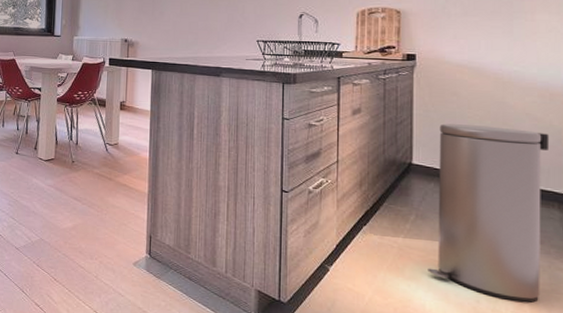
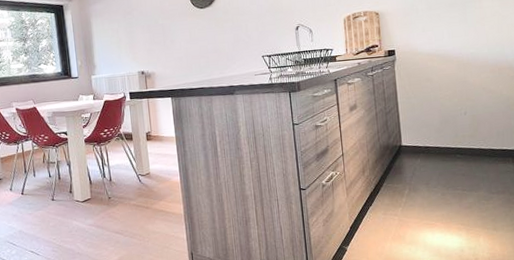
pedal bin: present [428,123,550,303] -> none [419,102,506,245]

